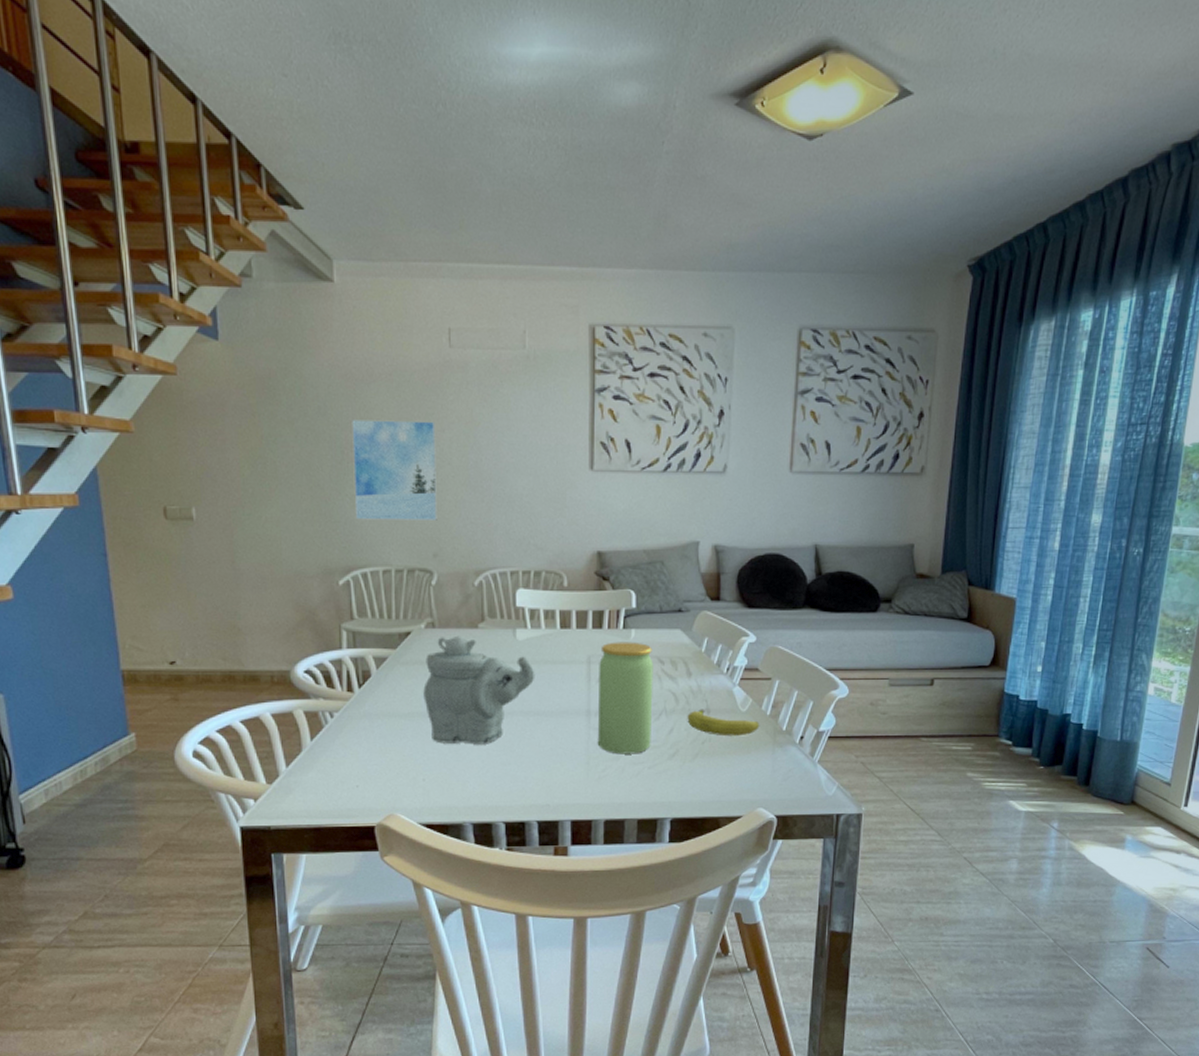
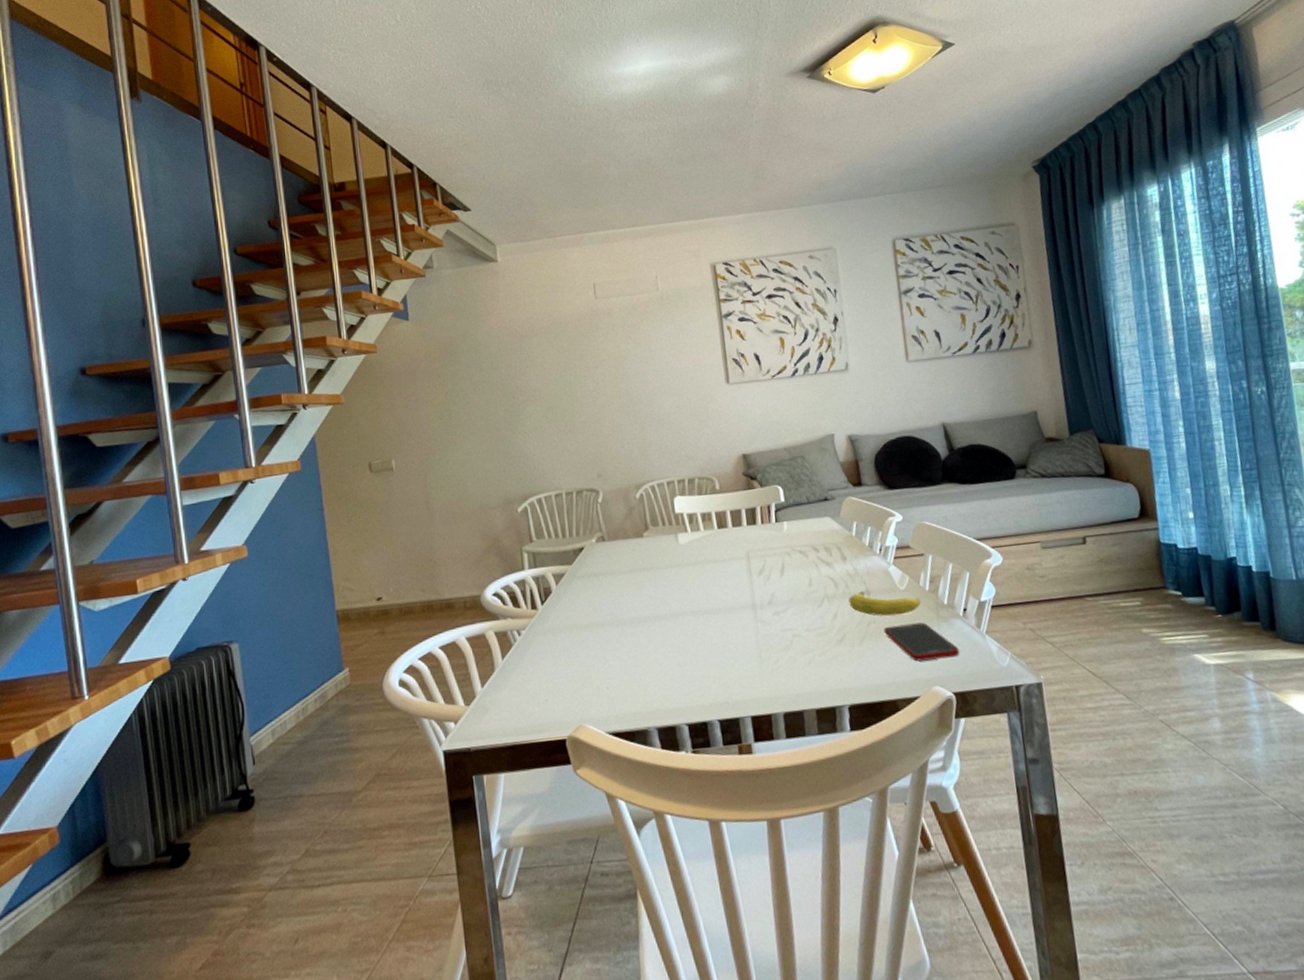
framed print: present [352,420,437,520] -> none [519,361,598,453]
teapot: present [423,635,535,745] -> none [599,546,700,651]
jar: present [597,642,654,755] -> none [757,533,818,645]
cell phone: none [718,746,789,783] -> present [883,622,960,662]

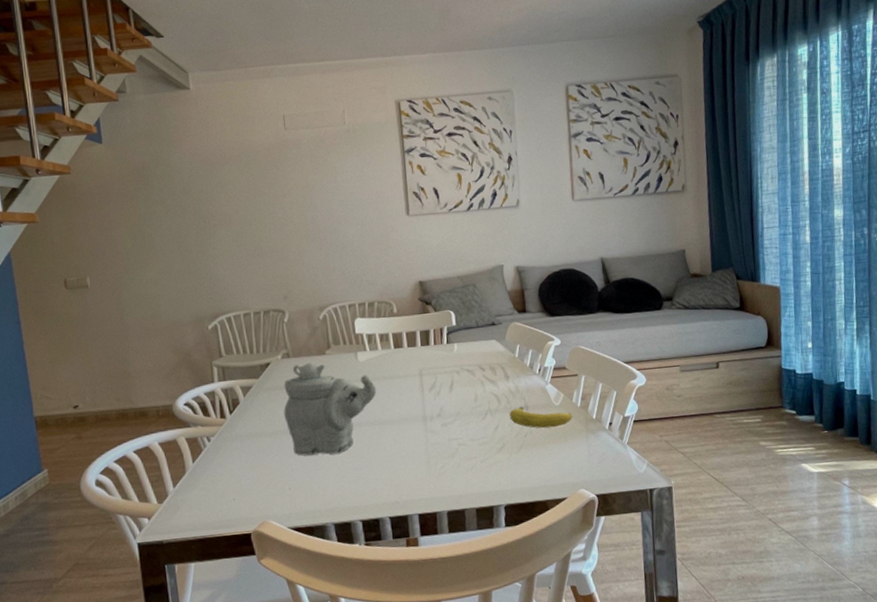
teapot: none [599,546,700,651] -> present [284,362,377,456]
cell phone: present [883,622,960,662] -> none [539,434,604,468]

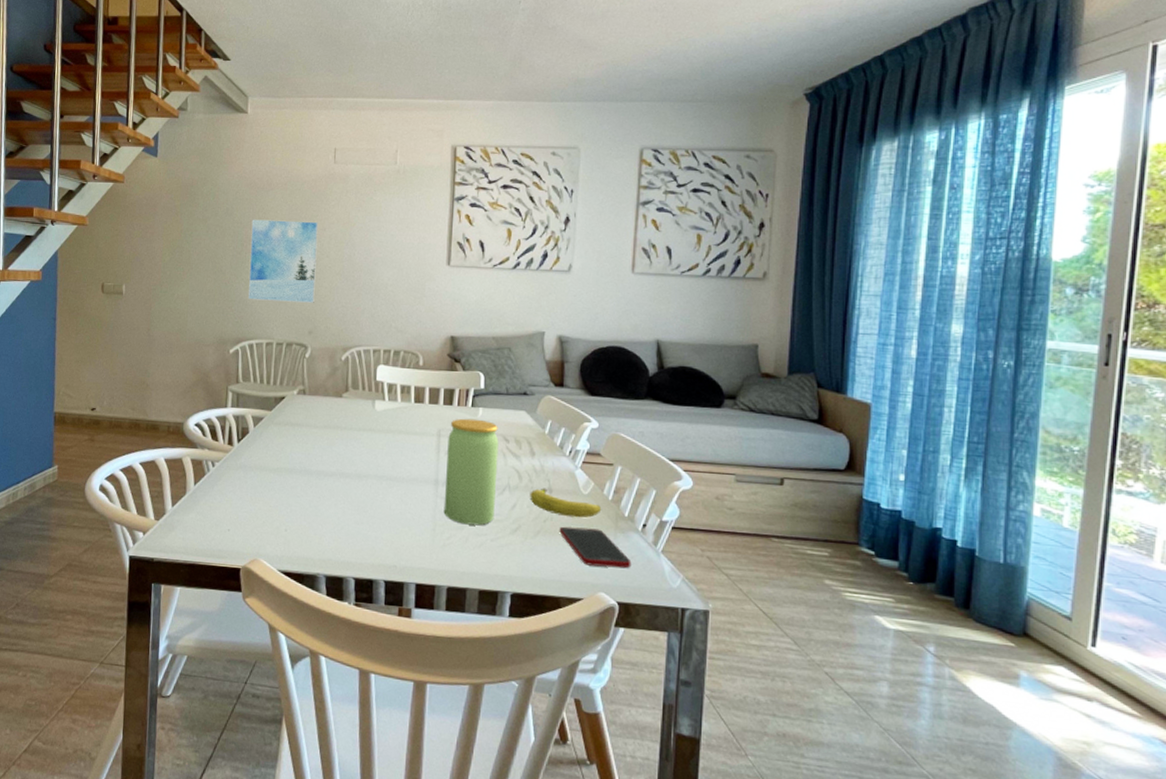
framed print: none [211,189,285,275] -> present [248,219,319,303]
teapot: present [284,362,377,456] -> none [291,403,390,503]
jar: none [429,354,481,452] -> present [443,418,499,526]
cell phone: none [539,434,604,468] -> present [559,526,632,569]

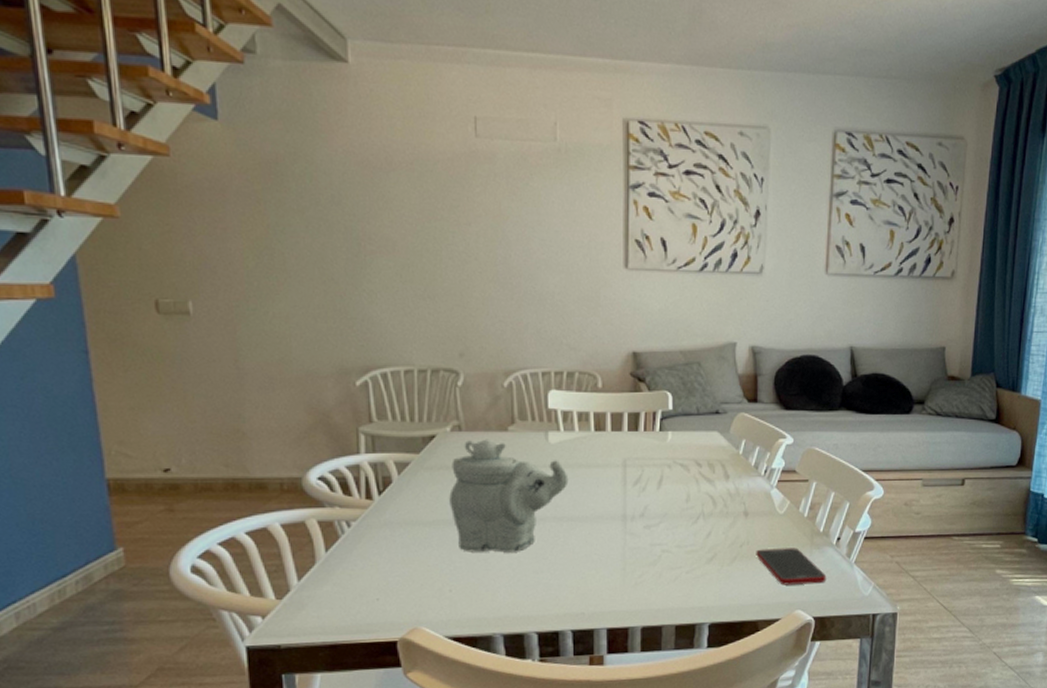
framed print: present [248,219,319,303] -> none [369,210,463,318]
teapot: none [291,403,390,503] -> present [449,439,569,553]
jar: present [443,418,499,526] -> none [633,444,691,560]
fruit: present [530,488,602,519] -> none [725,511,798,539]

